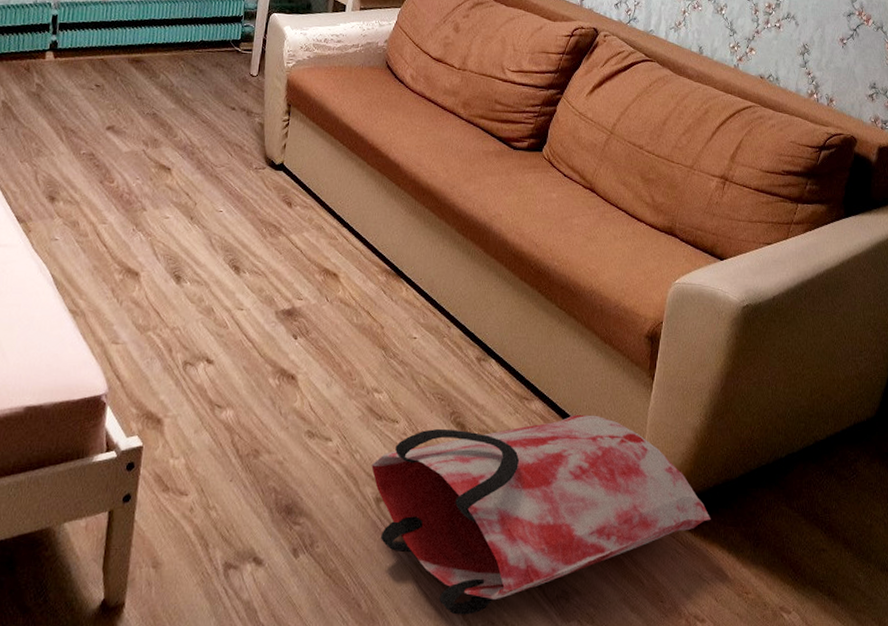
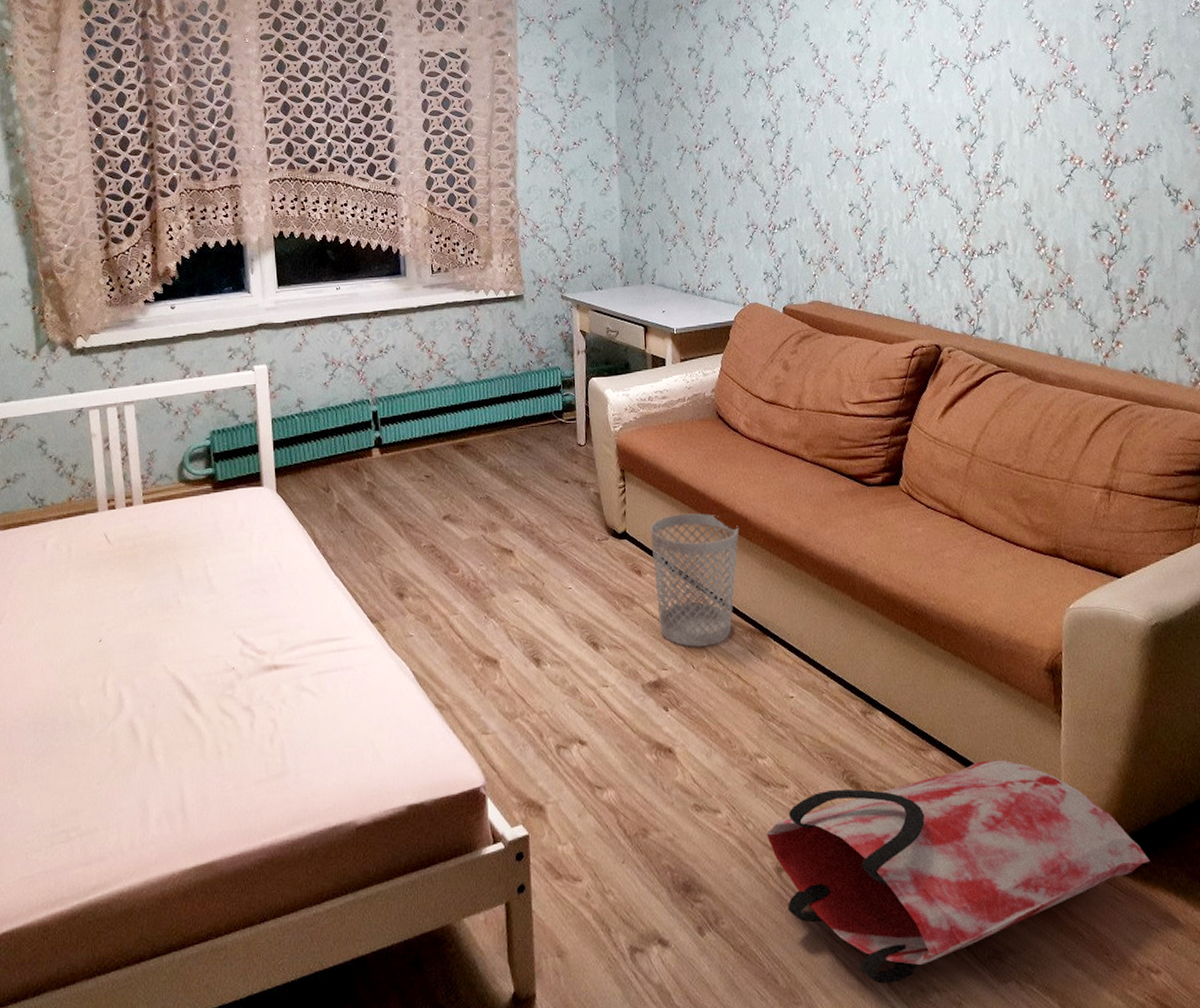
wastebasket: none [301,153,390,282] -> present [650,513,739,647]

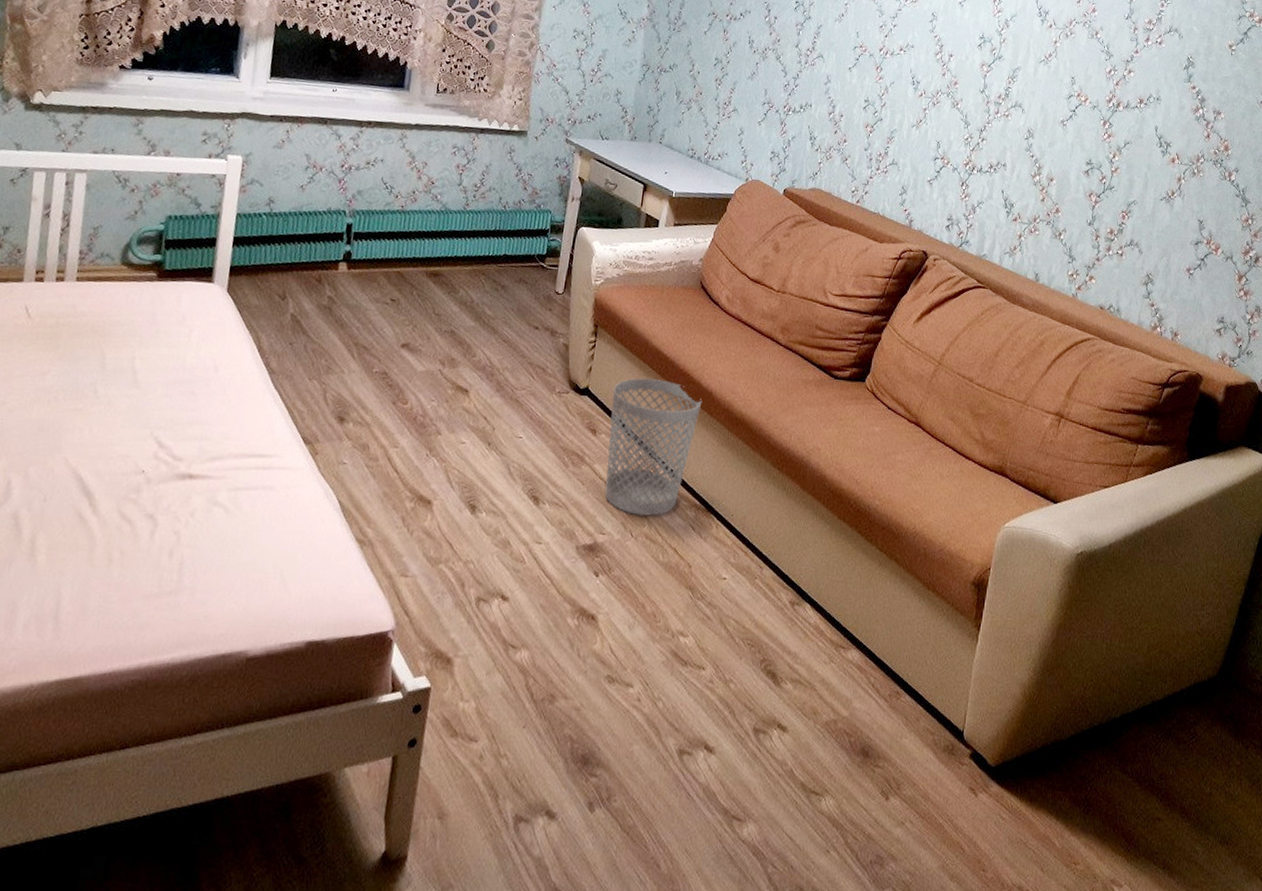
bag: present [766,759,1150,984] -> none [675,665,1038,879]

